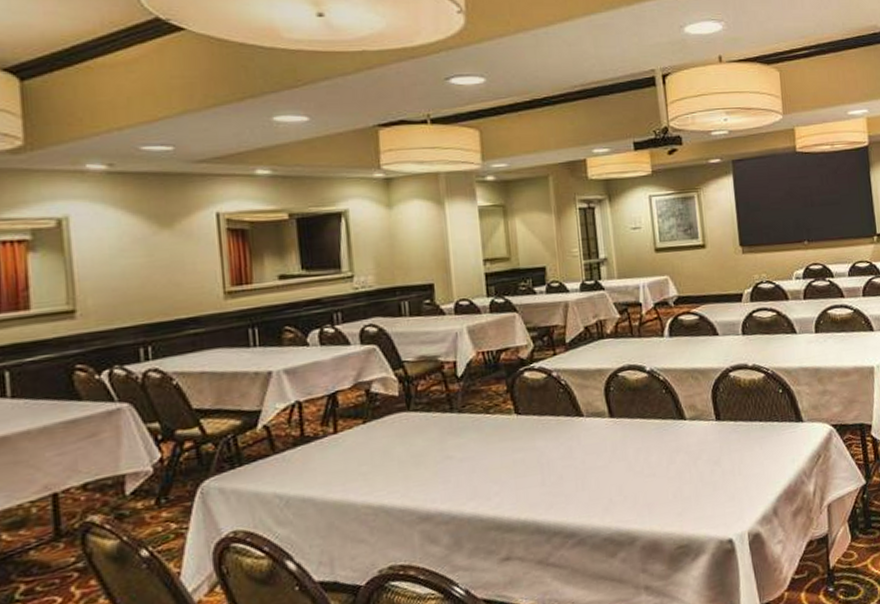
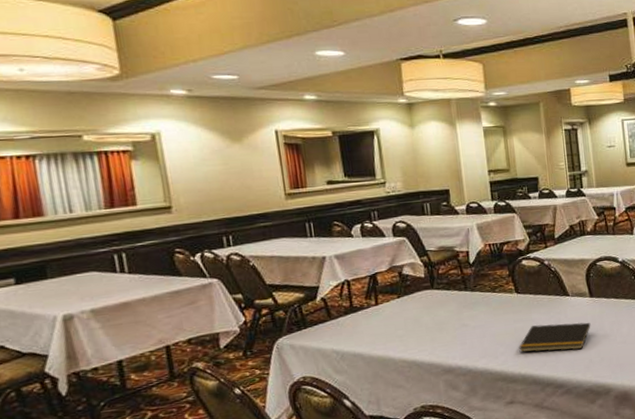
notepad: none [518,450,611,492] -> present [519,322,591,353]

